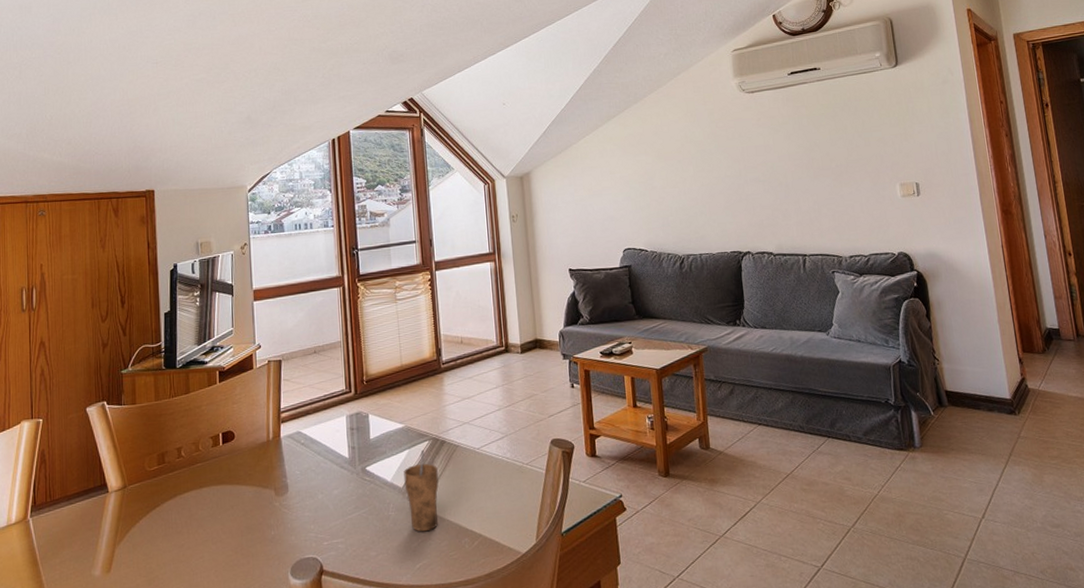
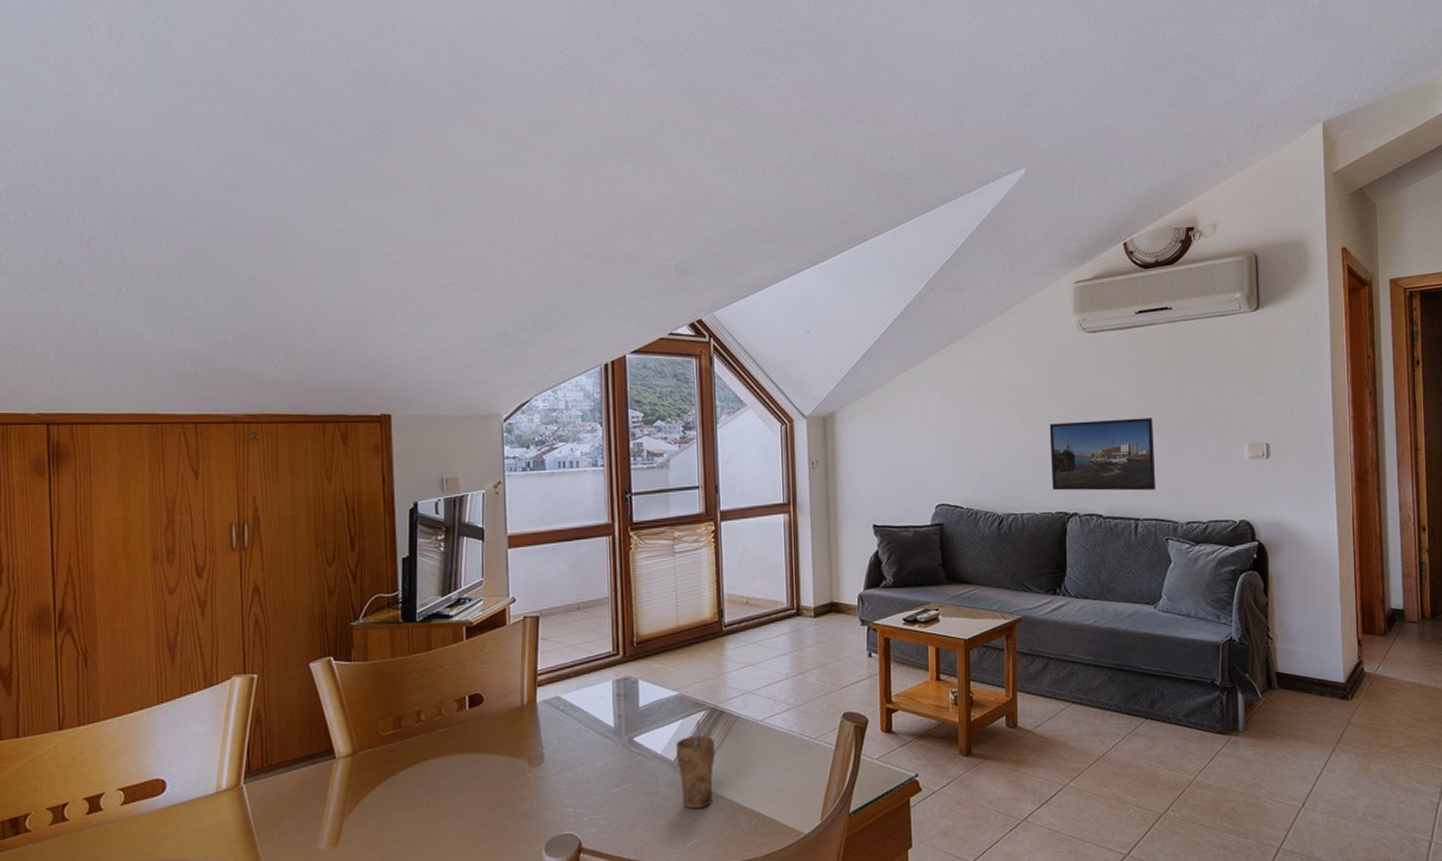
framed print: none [719,164,820,232] -> present [1049,418,1157,491]

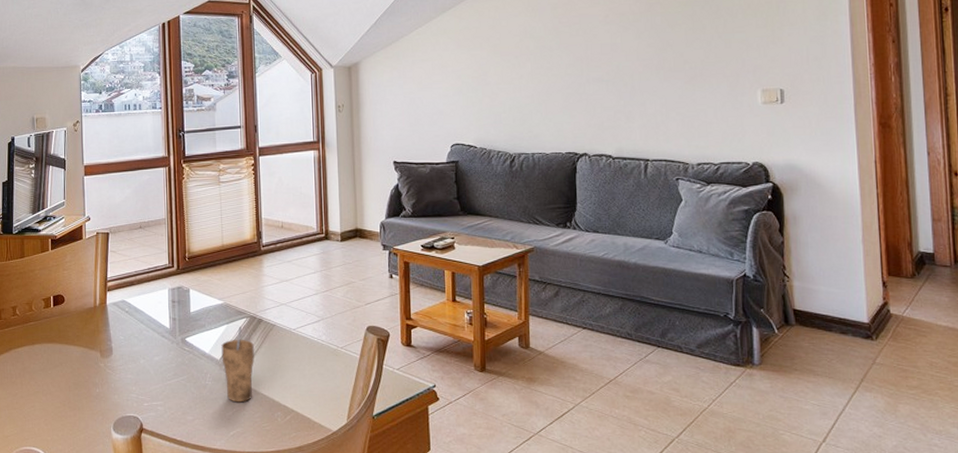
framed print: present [1049,418,1157,491] -> none [558,65,666,133]

